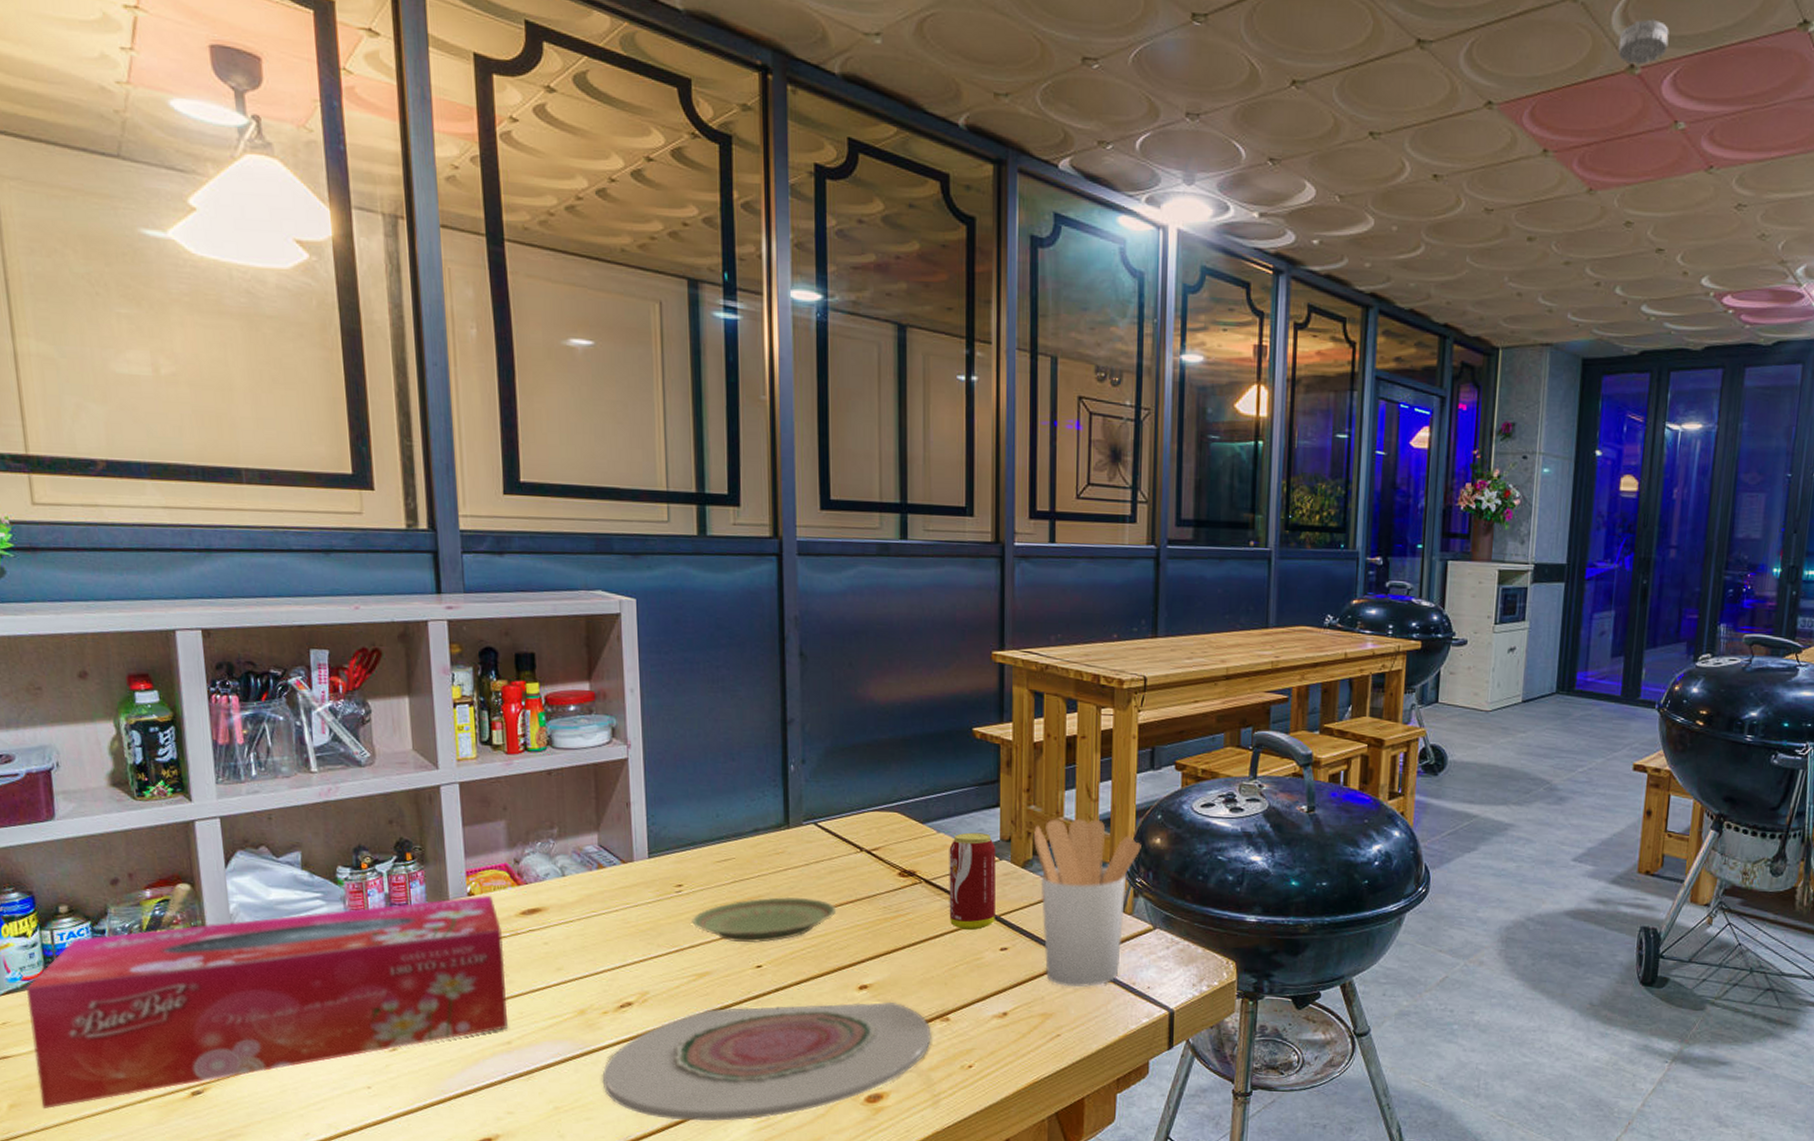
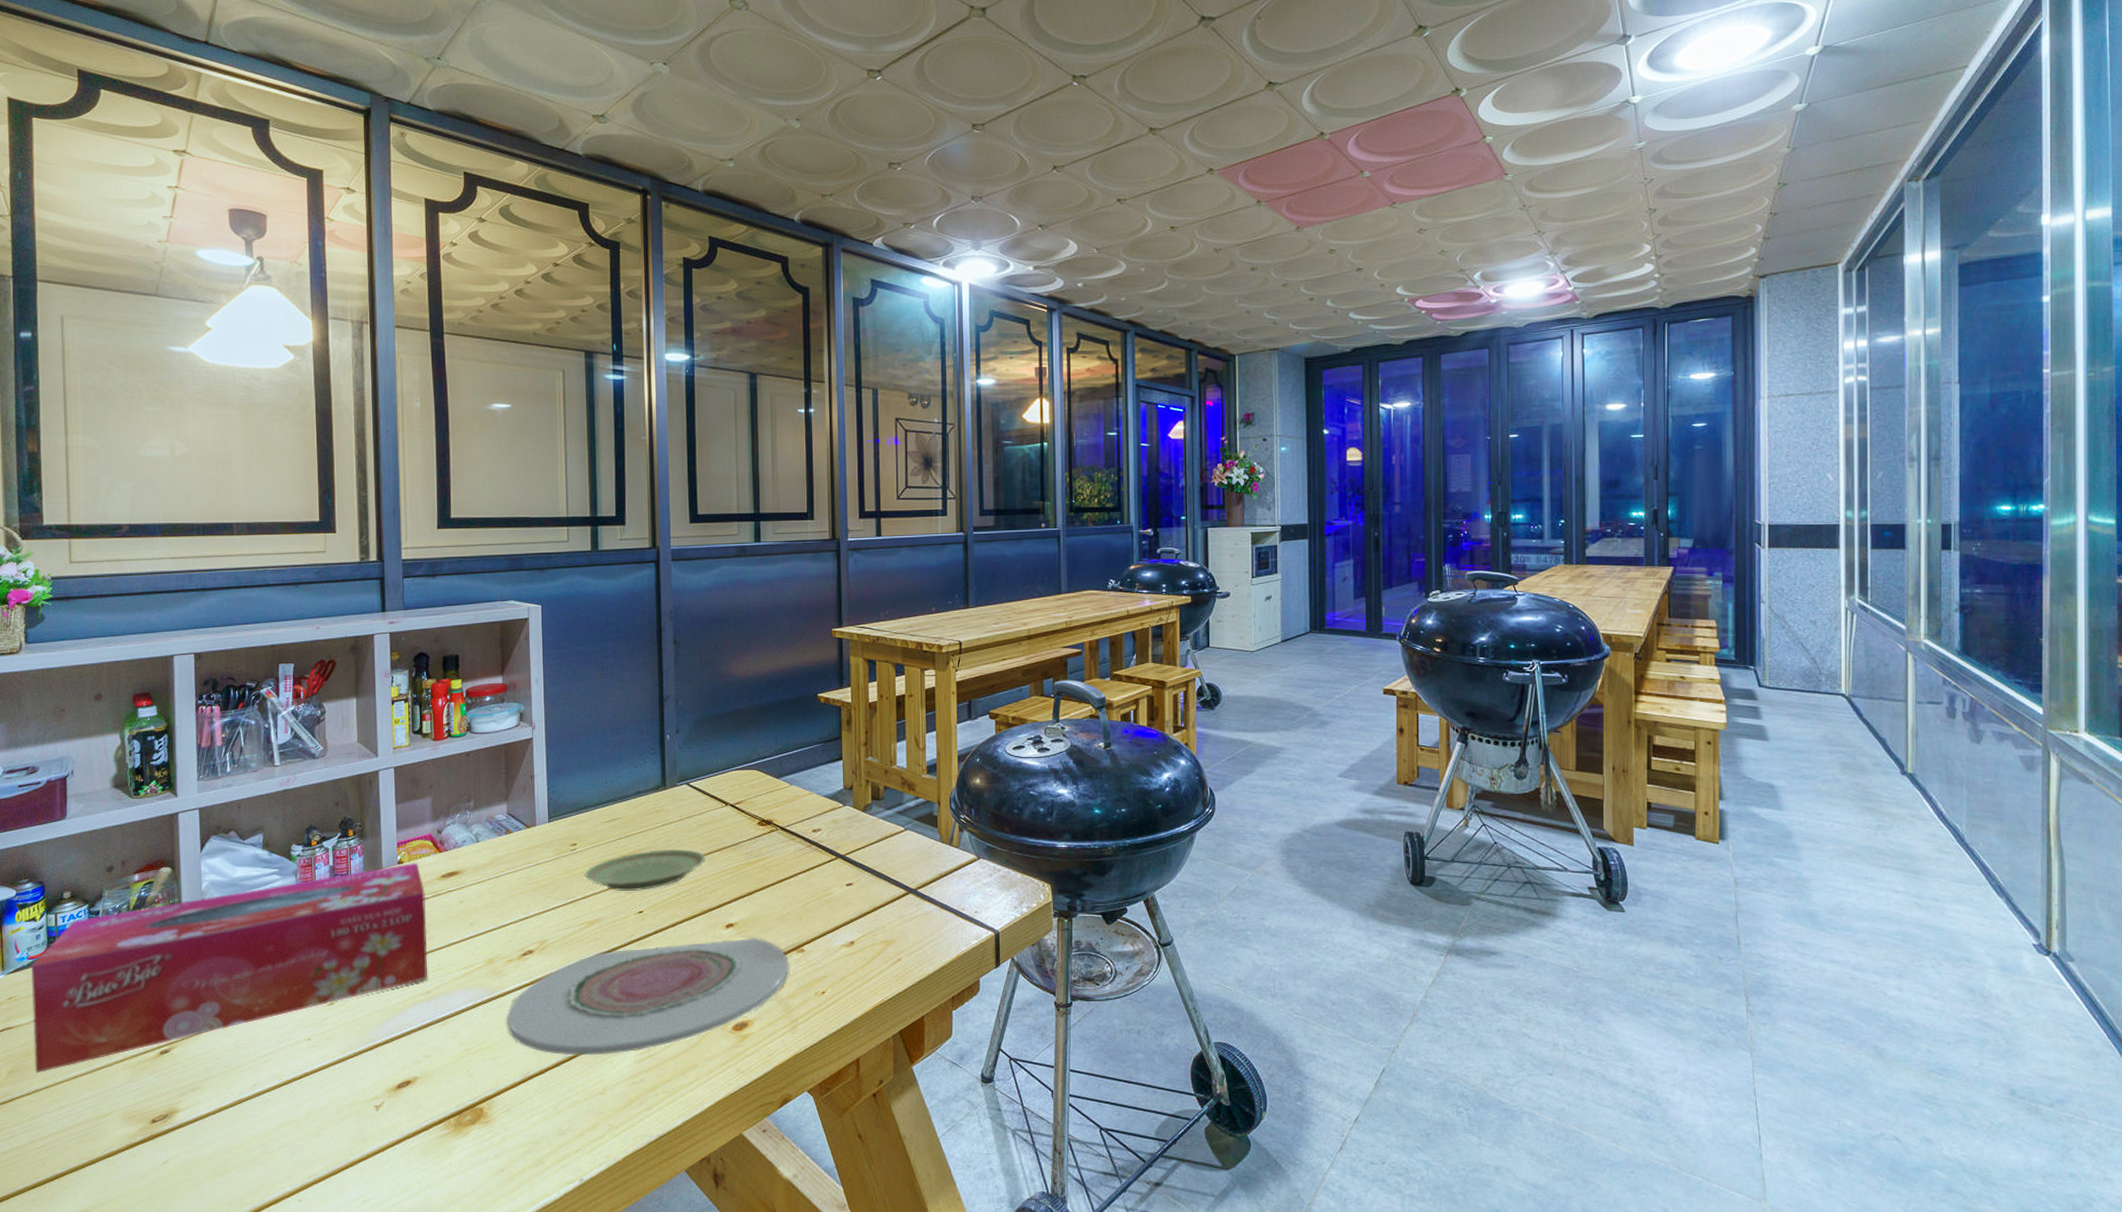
beverage can: present [949,832,996,931] -> none [800,783,841,870]
utensil holder: present [1033,818,1141,987] -> none [871,765,964,914]
smoke detector: present [1618,19,1670,65] -> none [1309,98,1349,132]

